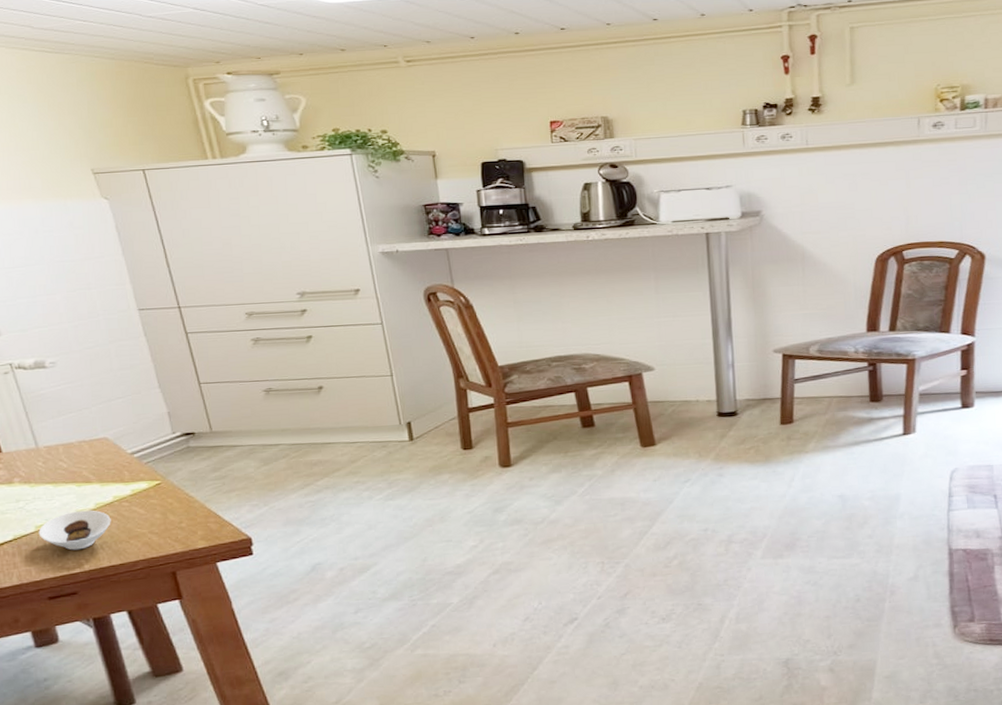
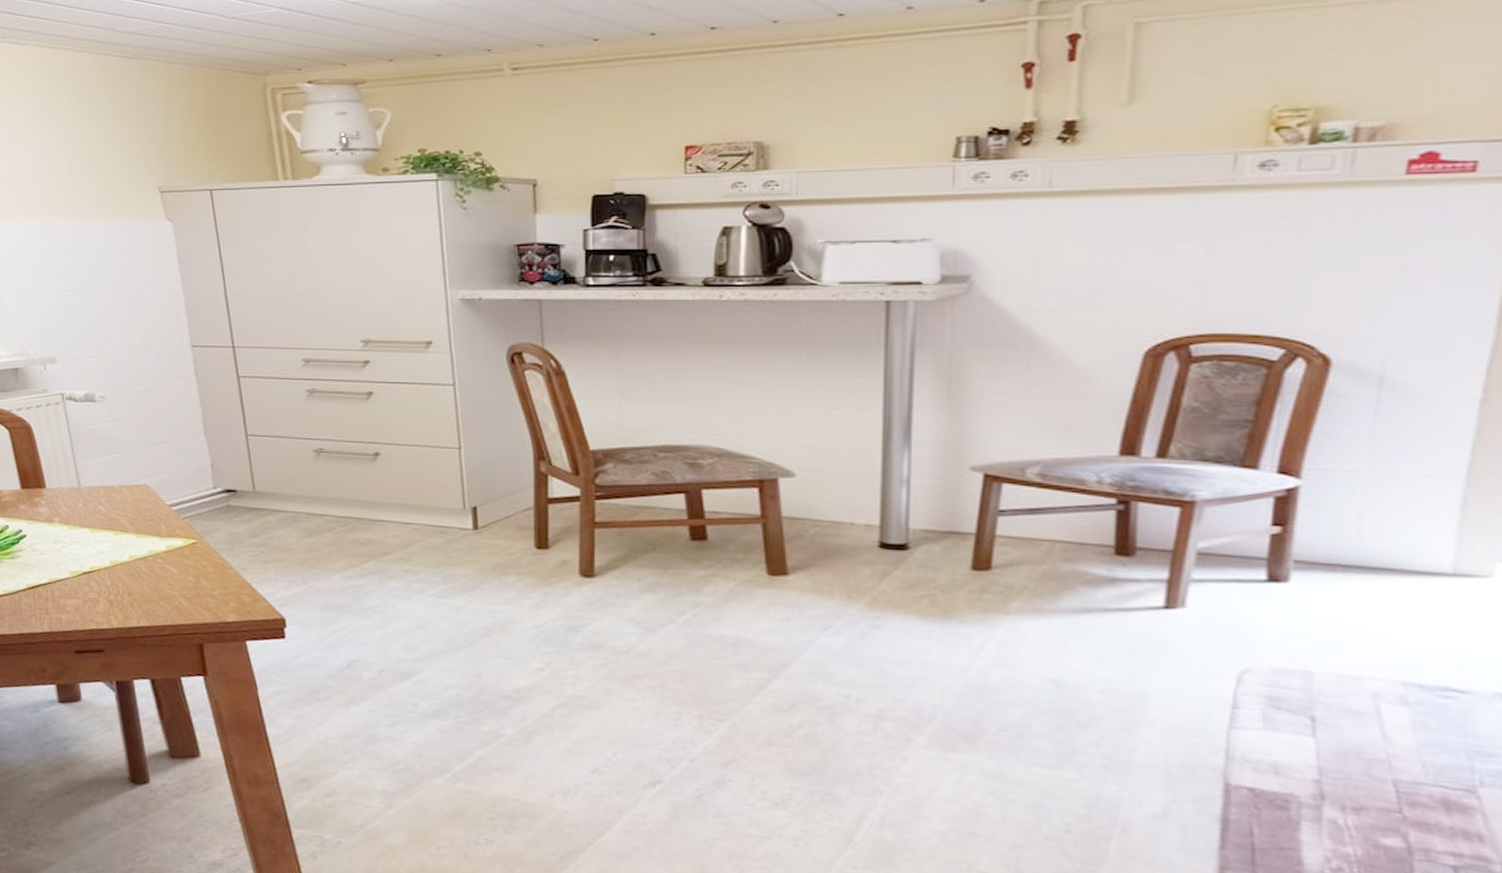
saucer: present [38,510,111,551] -> none [72,561,144,604]

